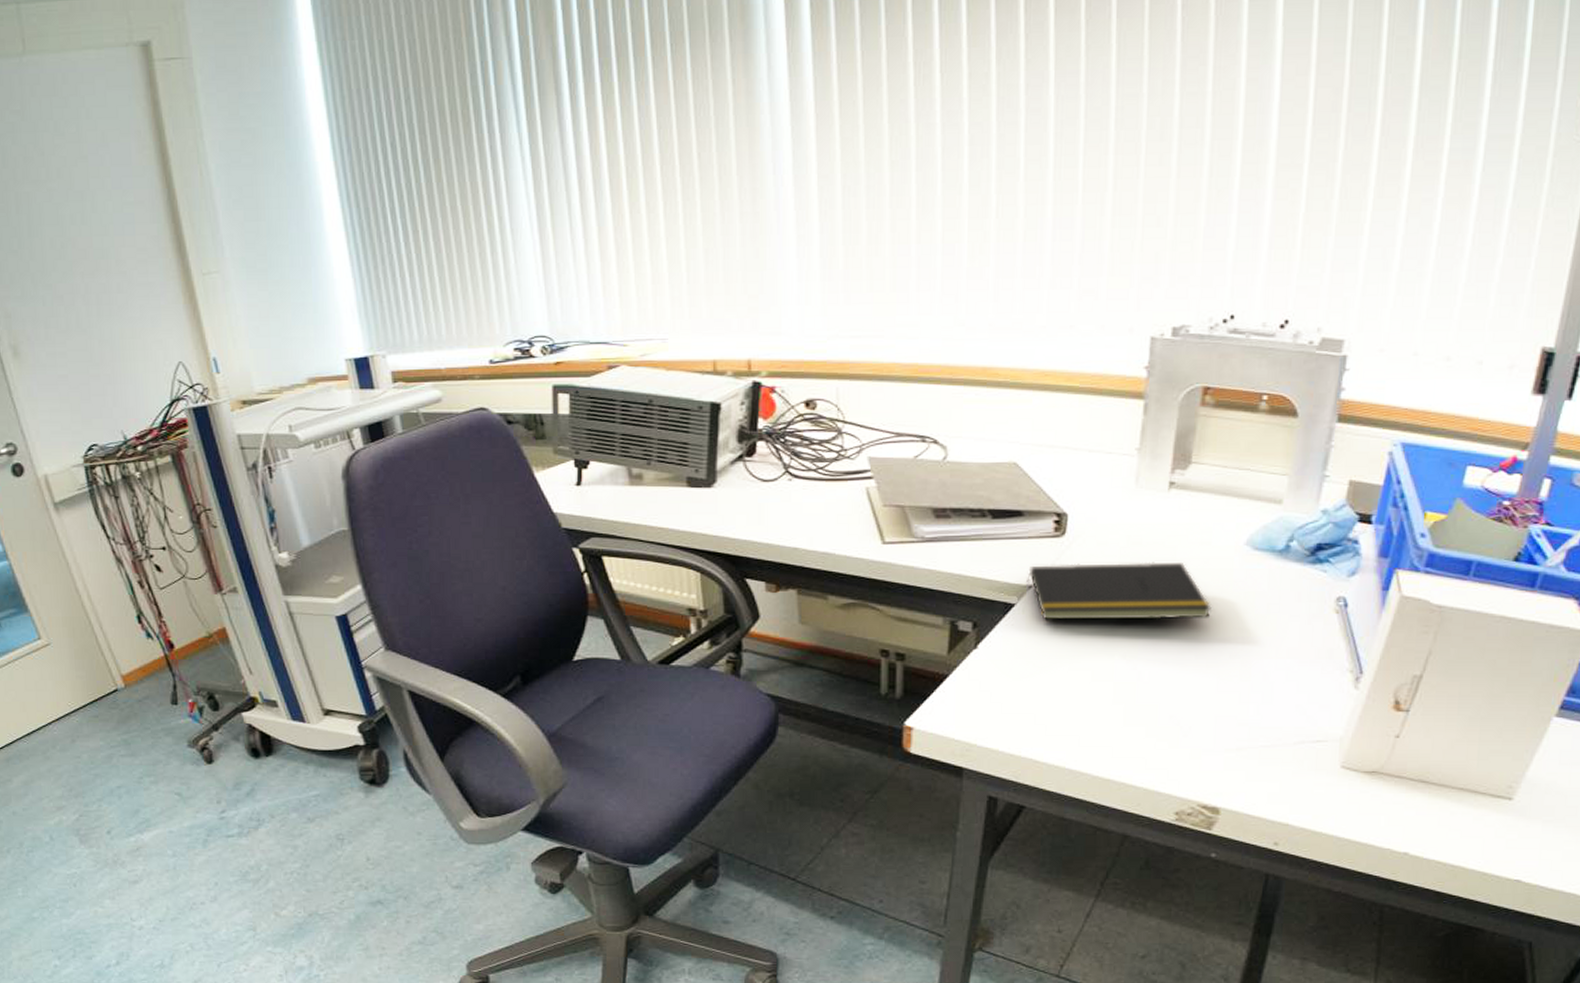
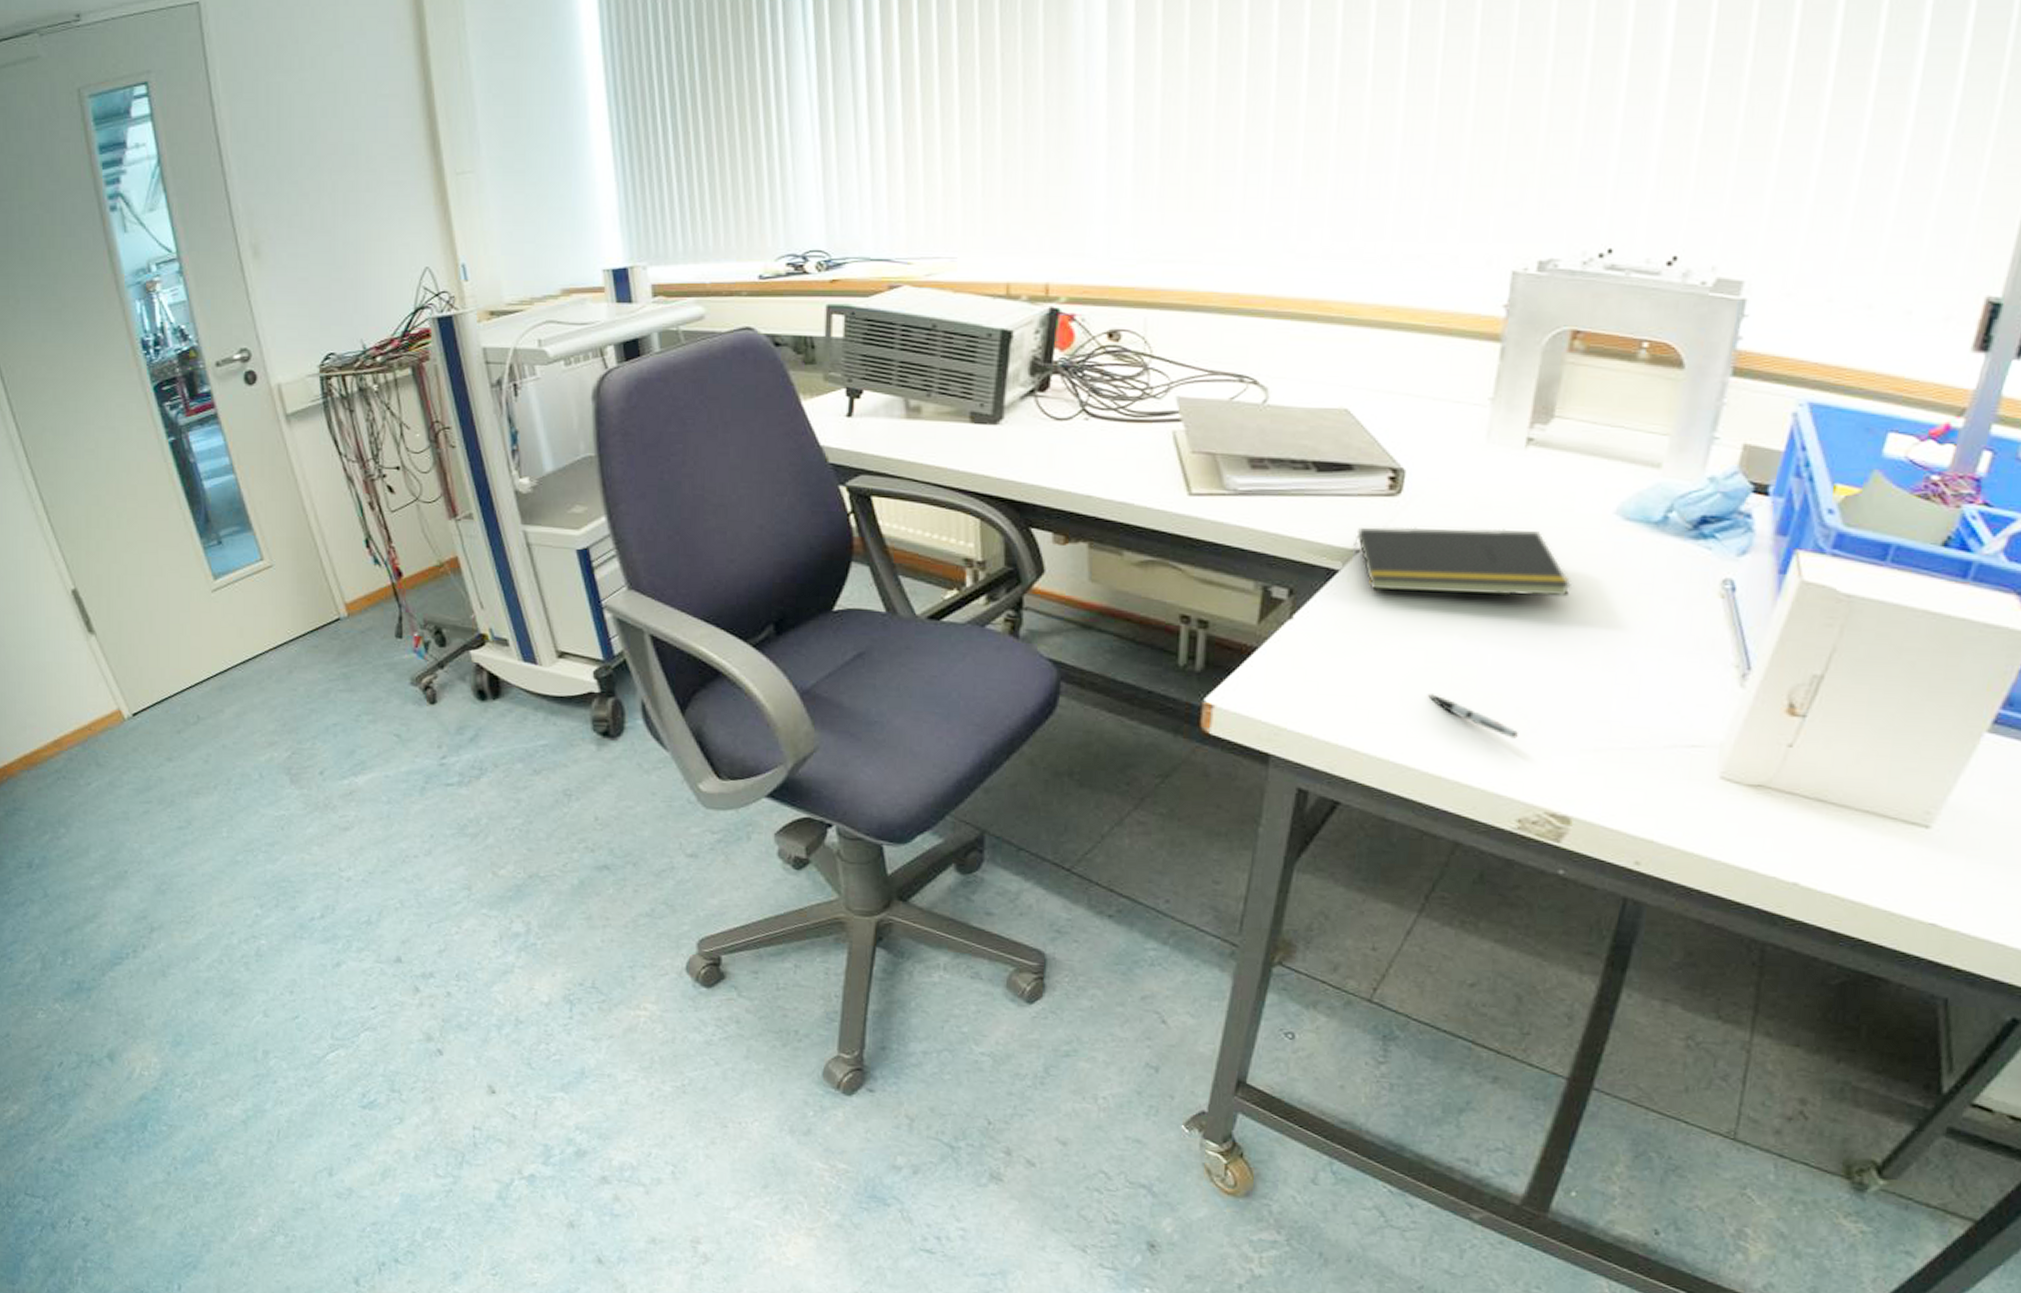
pen: none [1094,708,1173,743] -> present [1427,694,1518,739]

